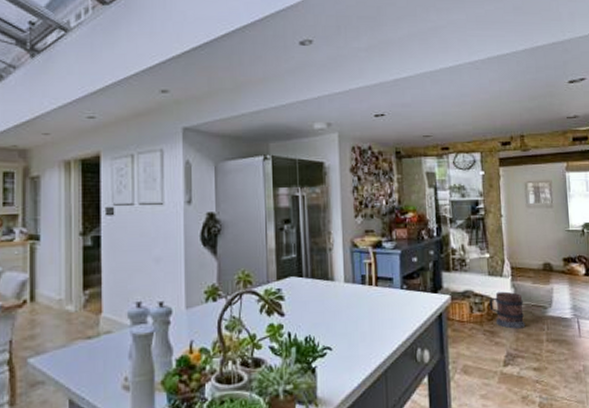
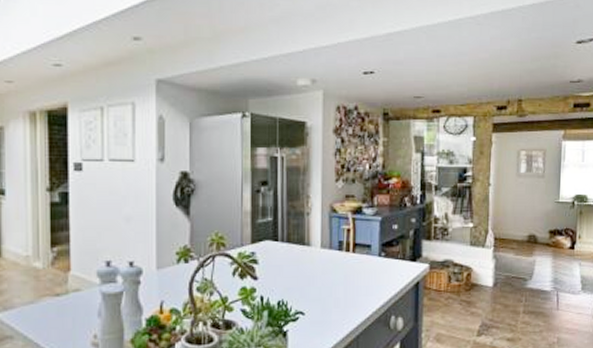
wooden barrel: present [489,291,526,329] -> none [468,262,504,300]

